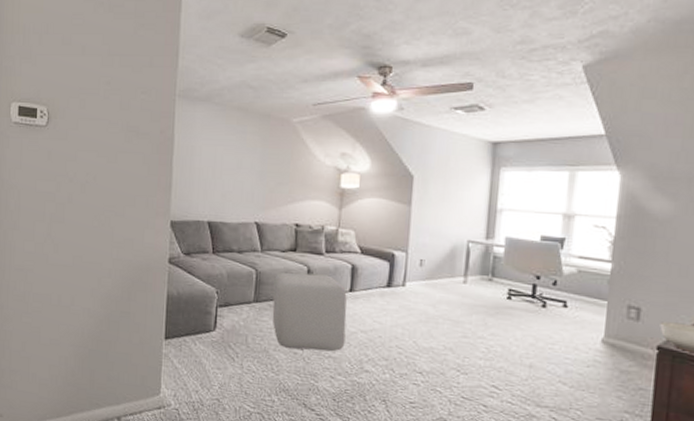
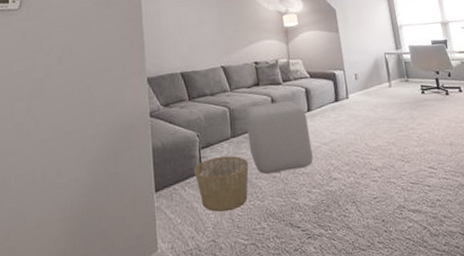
basket: none [208,318,268,375] -> present [194,155,249,212]

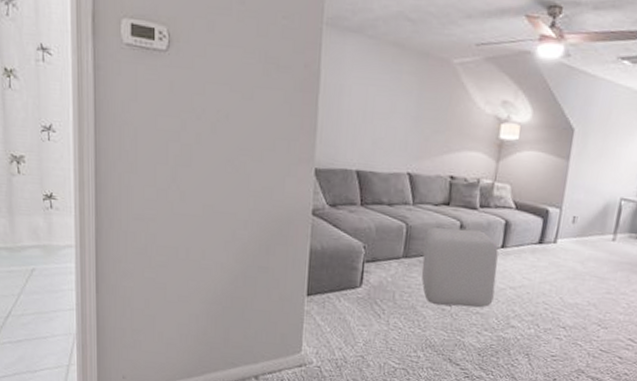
basket: present [194,155,249,212] -> none [353,274,417,332]

